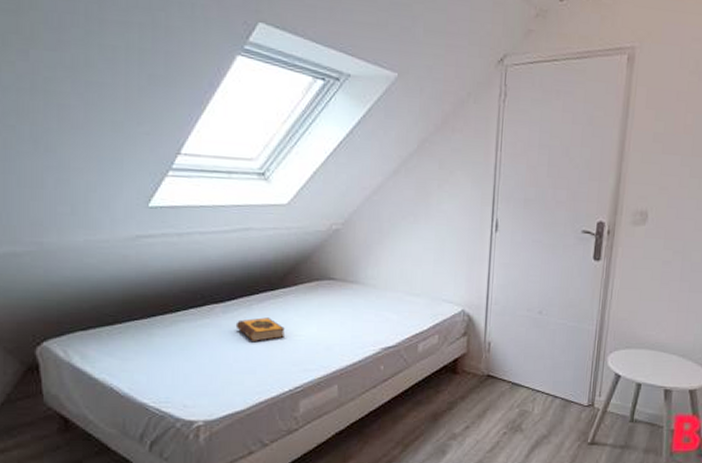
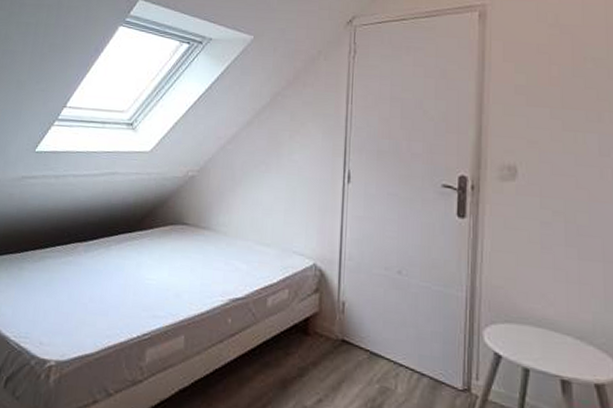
hardback book: present [235,317,285,341] -> none [94,258,138,283]

